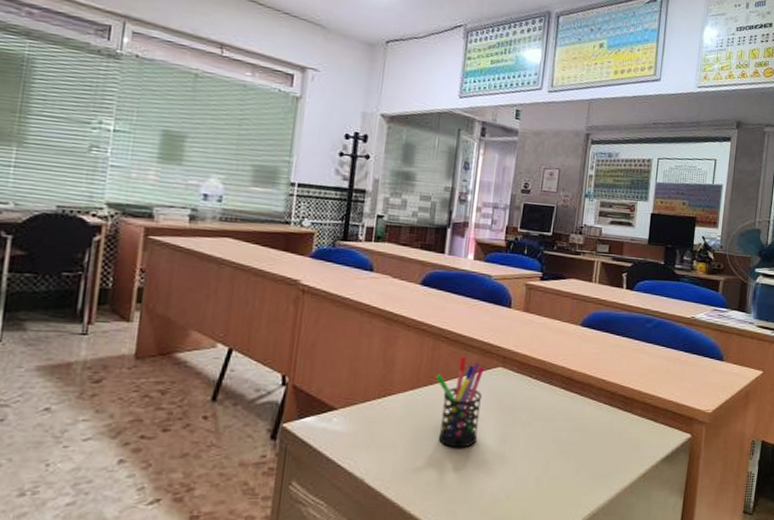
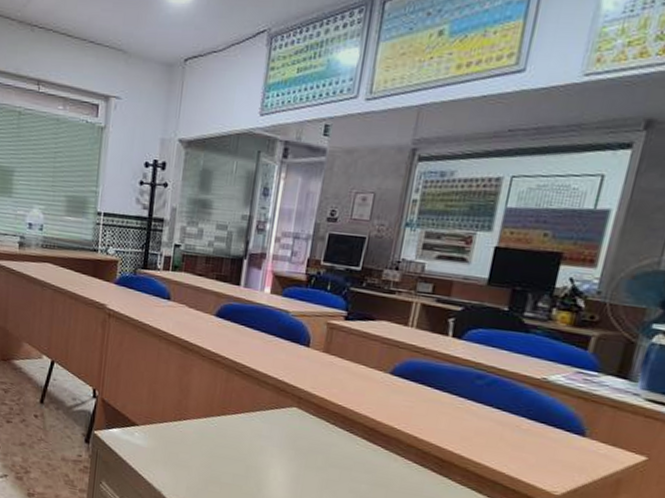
pen holder: present [436,356,484,448] -> none [229,391,278,481]

